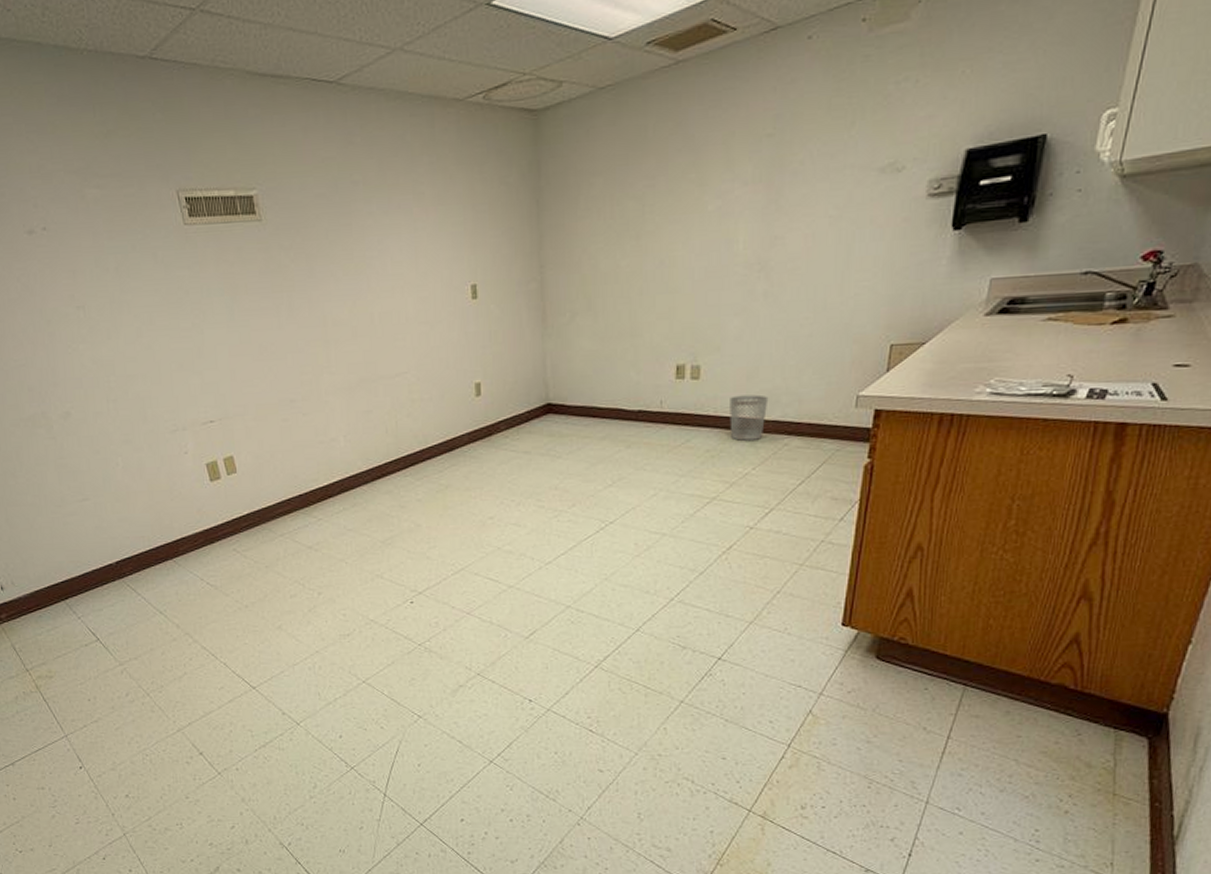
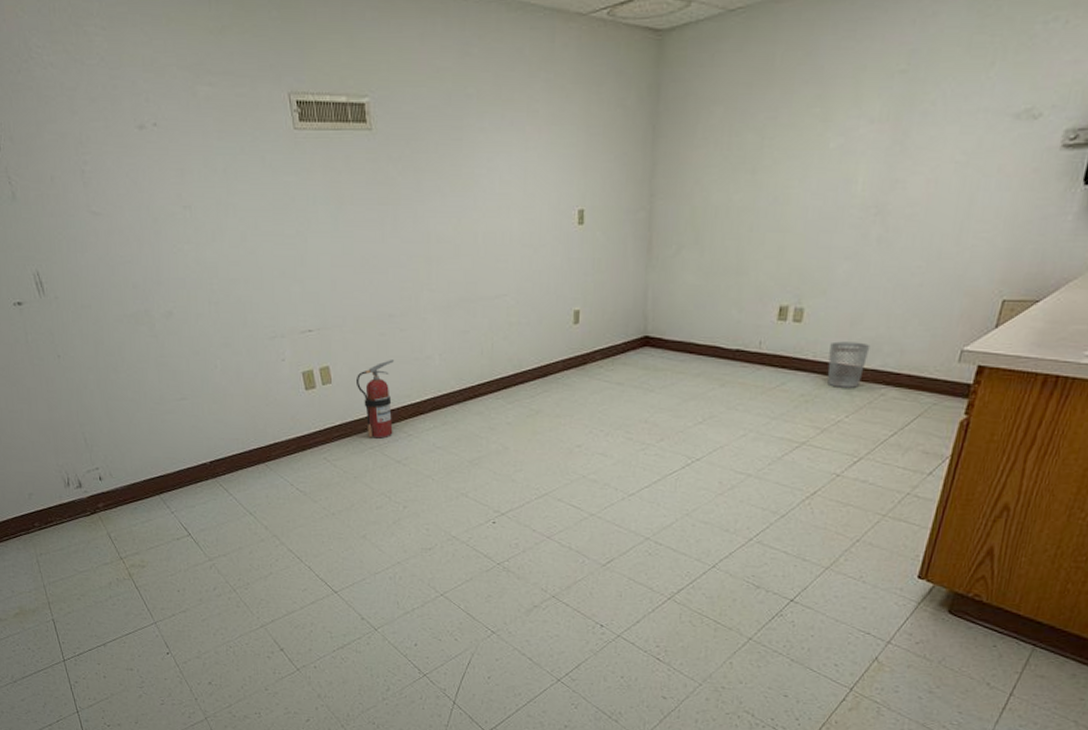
fire extinguisher: none [261,445,303,526] -> present [355,360,394,439]

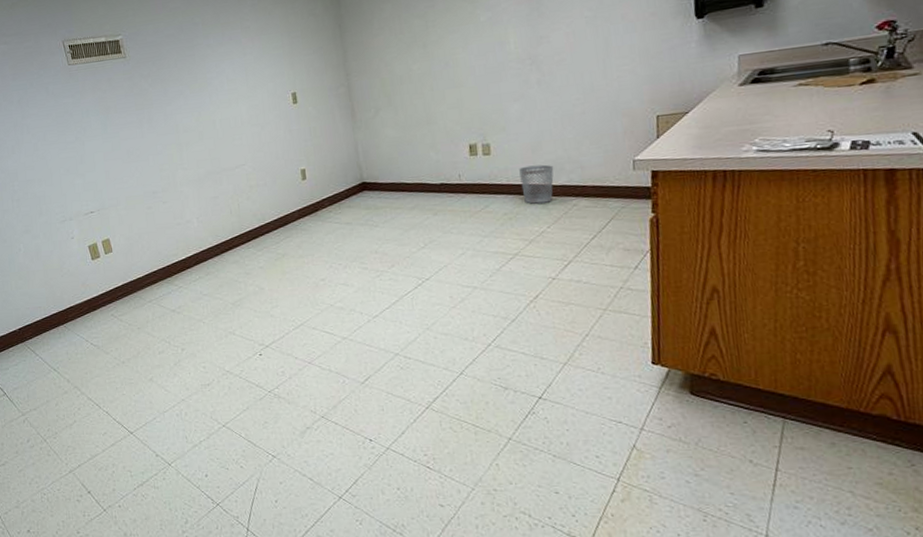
fire extinguisher: present [355,360,394,439] -> none [131,227,166,294]

